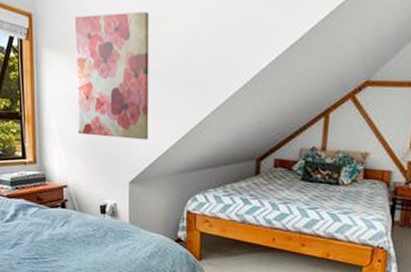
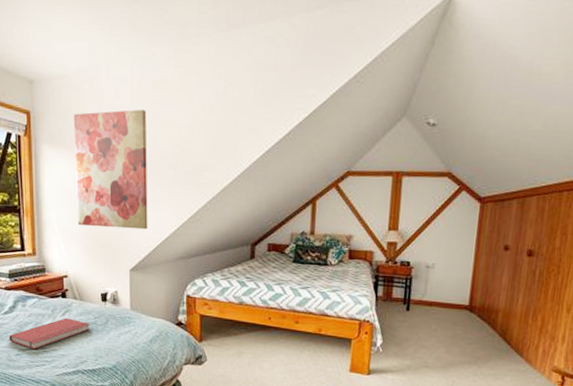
book: none [10,228,89,260] -> present [8,318,90,350]

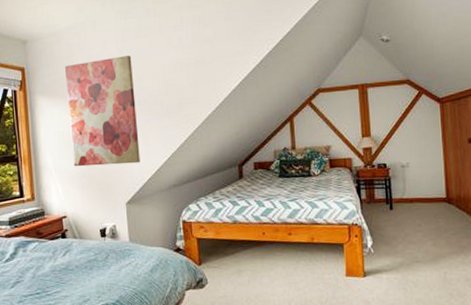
book: present [8,318,90,350] -> none [10,258,91,295]

